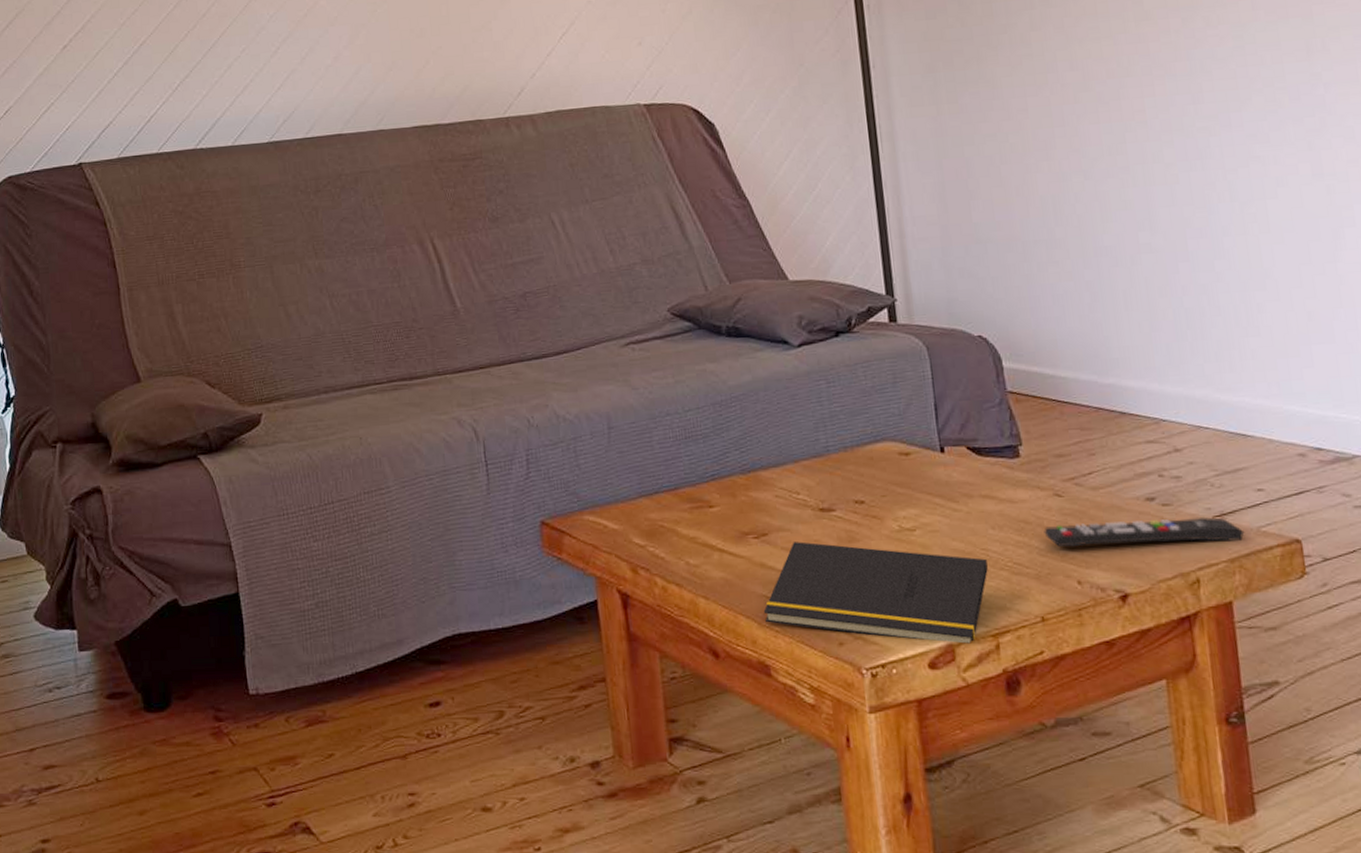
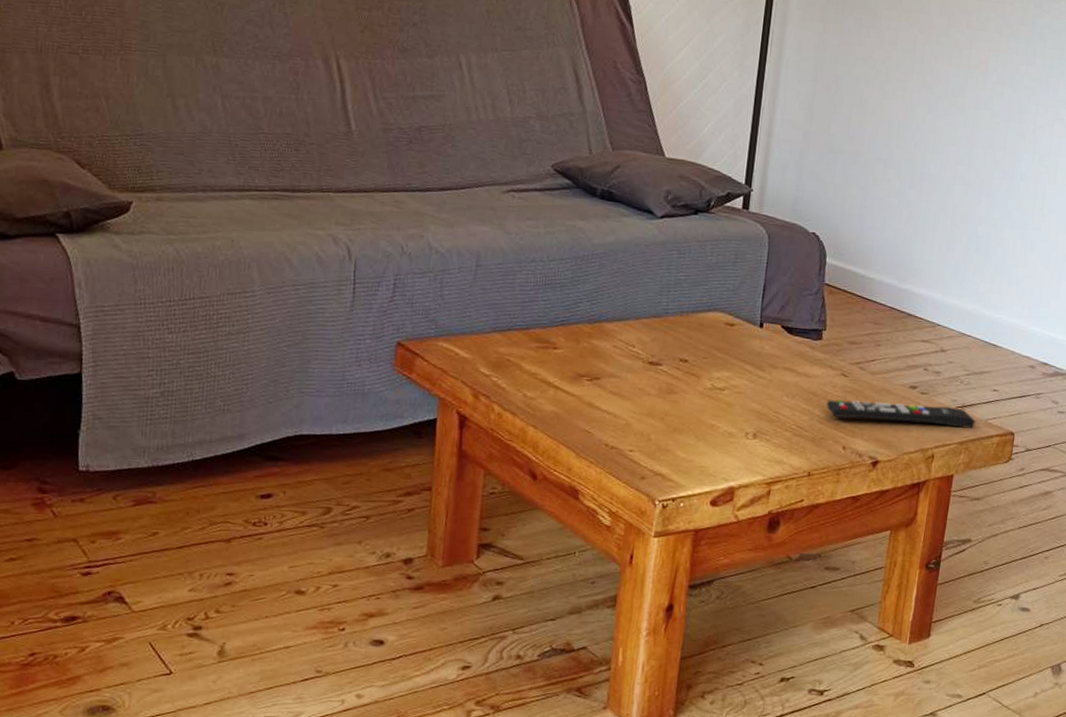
notepad: present [763,541,988,644] -> none [583,388,776,488]

